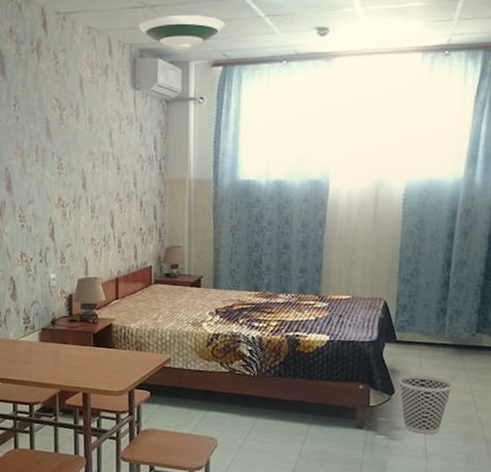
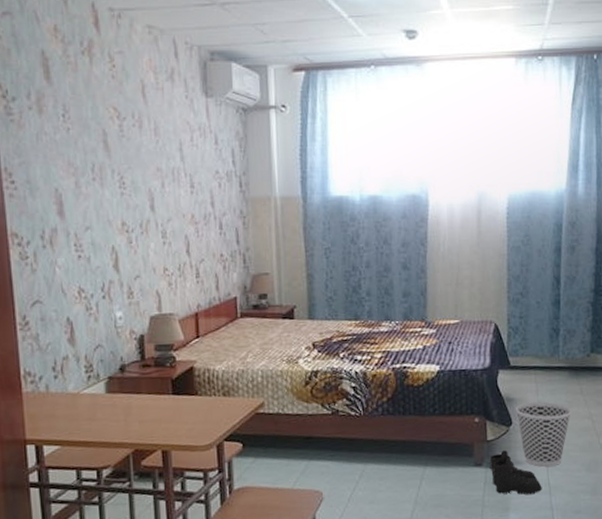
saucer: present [139,15,225,50] -> none [207,15,305,53]
boots: none [369,416,419,458] -> present [488,450,542,495]

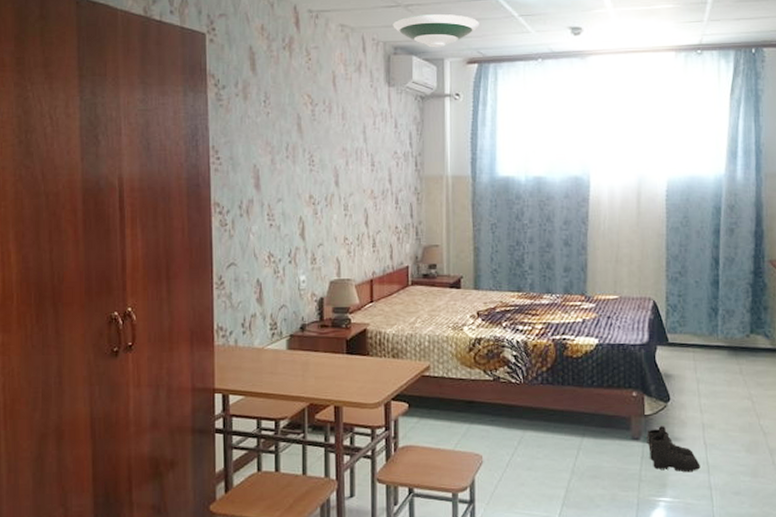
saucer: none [207,15,305,53] -> present [393,14,479,48]
wastebasket: present [515,402,571,467] -> none [673,379,731,445]

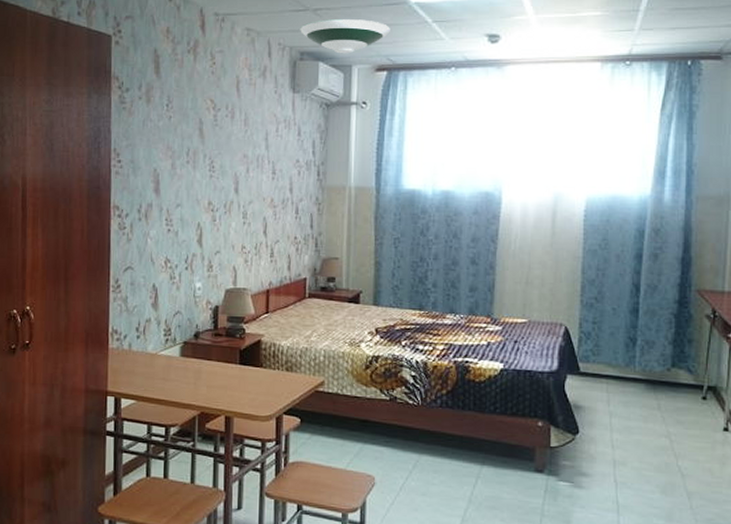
boots: present [646,426,700,473] -> none [550,459,609,511]

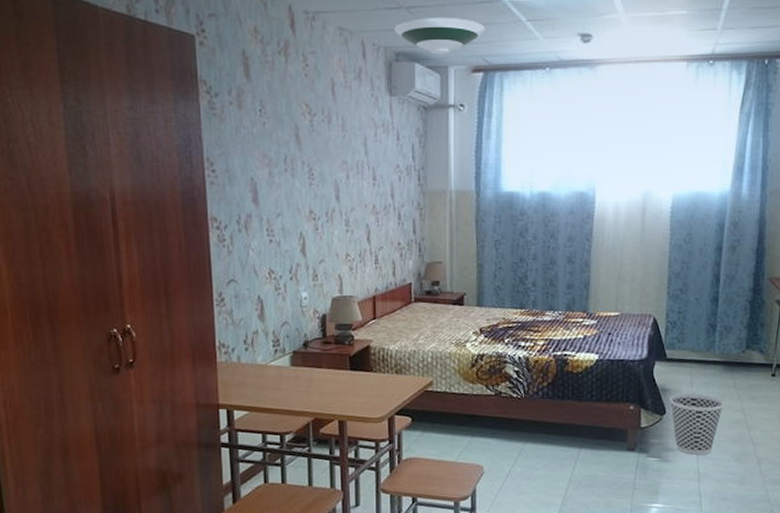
wastebasket: none [583,412,646,483] -> present [669,393,724,455]

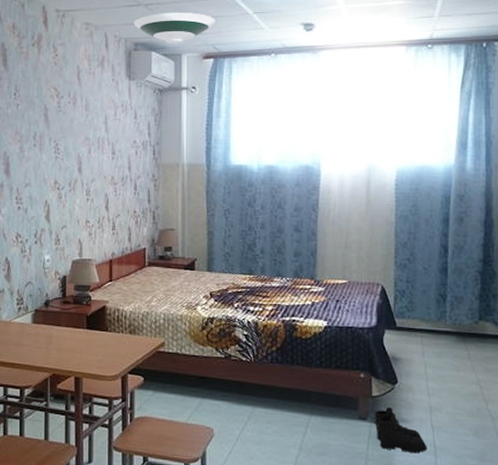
boots: none [641,438,692,481] -> present [373,407,427,454]
wastebasket: present [669,393,724,455] -> none [400,363,458,427]

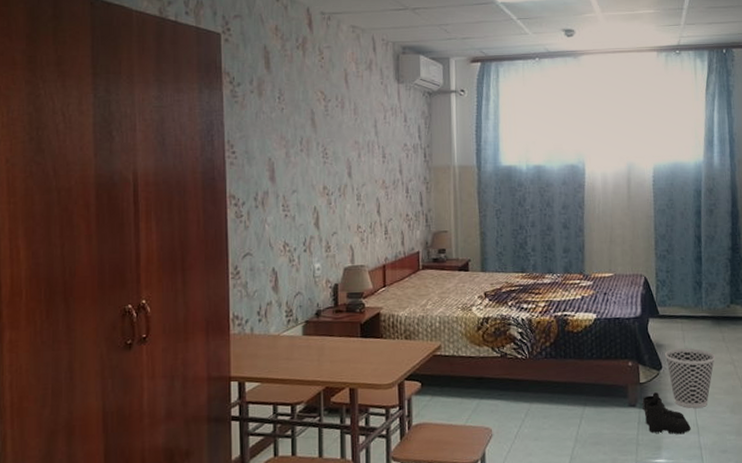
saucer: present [134,12,215,44] -> none [401,17,481,48]
wastebasket: none [400,363,458,427] -> present [664,348,715,408]

